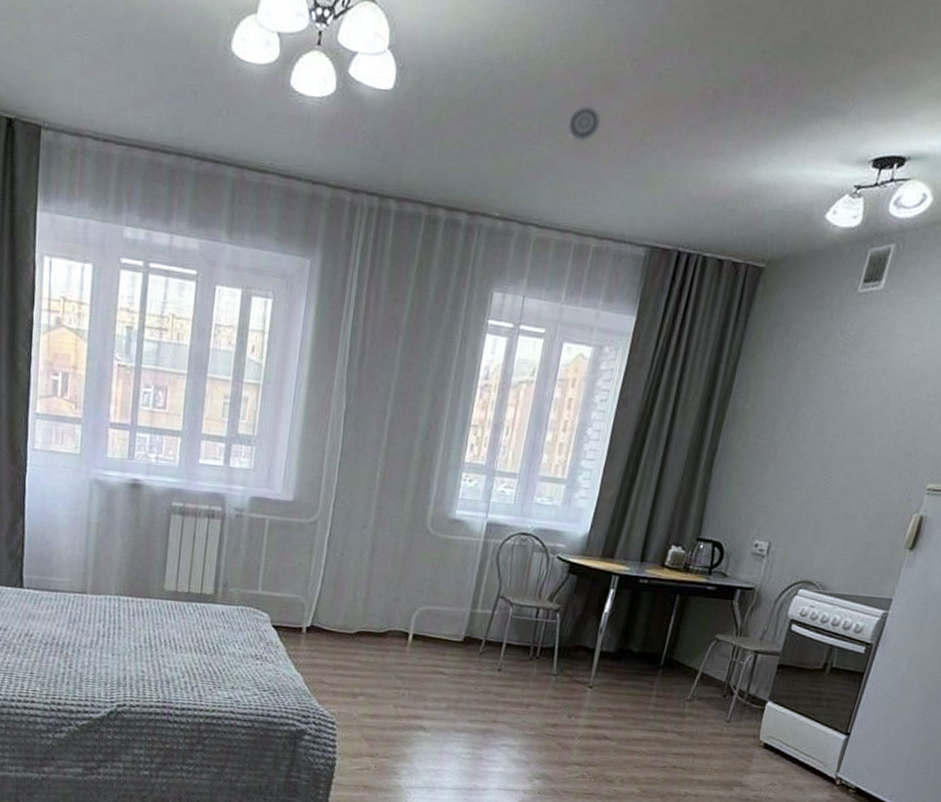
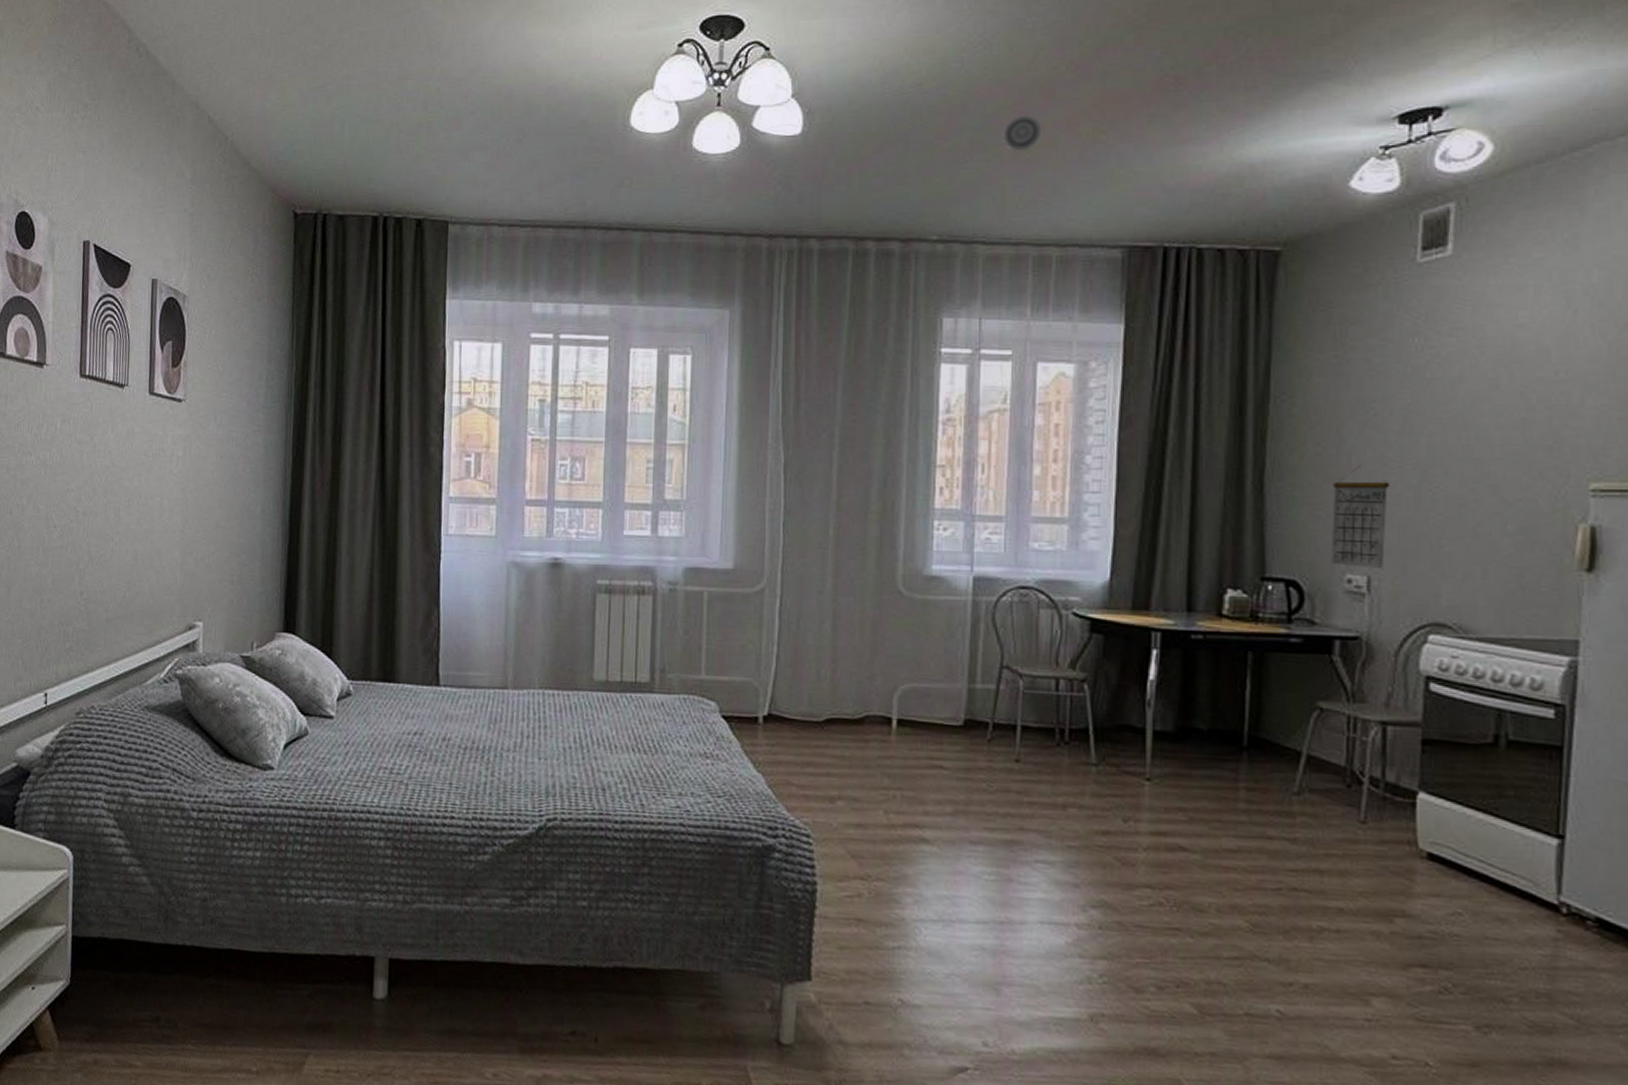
calendar: none [747,455,799,538] -> present [1330,464,1390,569]

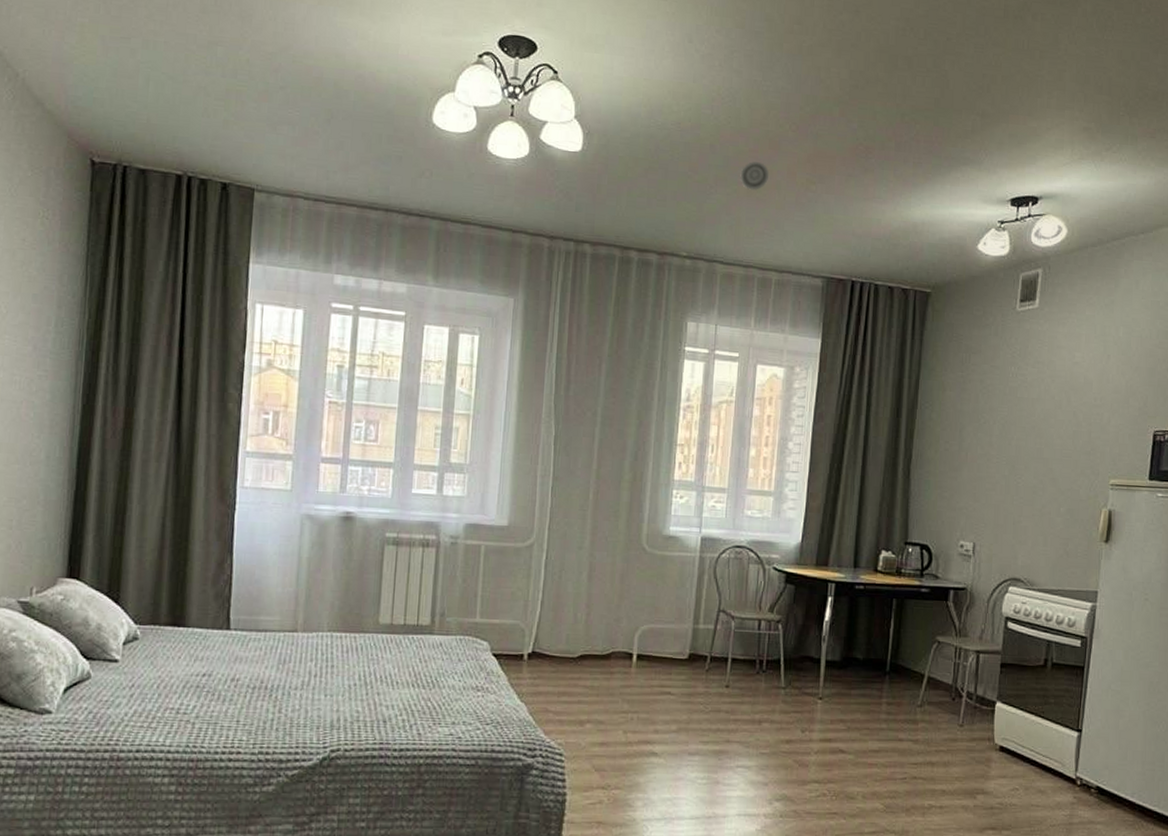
calendar: present [1330,464,1390,569] -> none [950,459,991,538]

